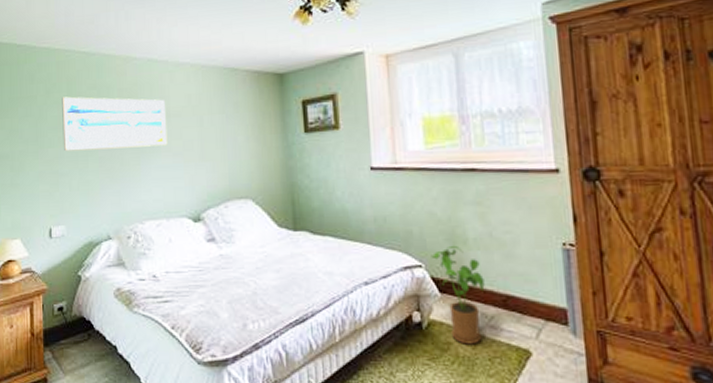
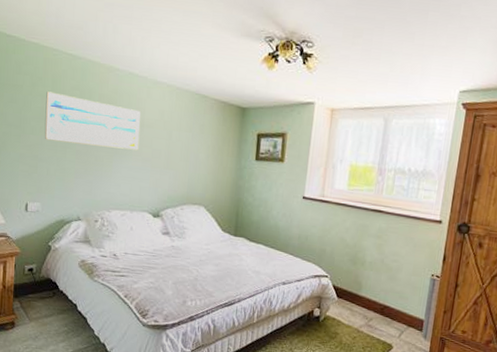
house plant: present [431,245,485,345] -> none [336,264,371,336]

